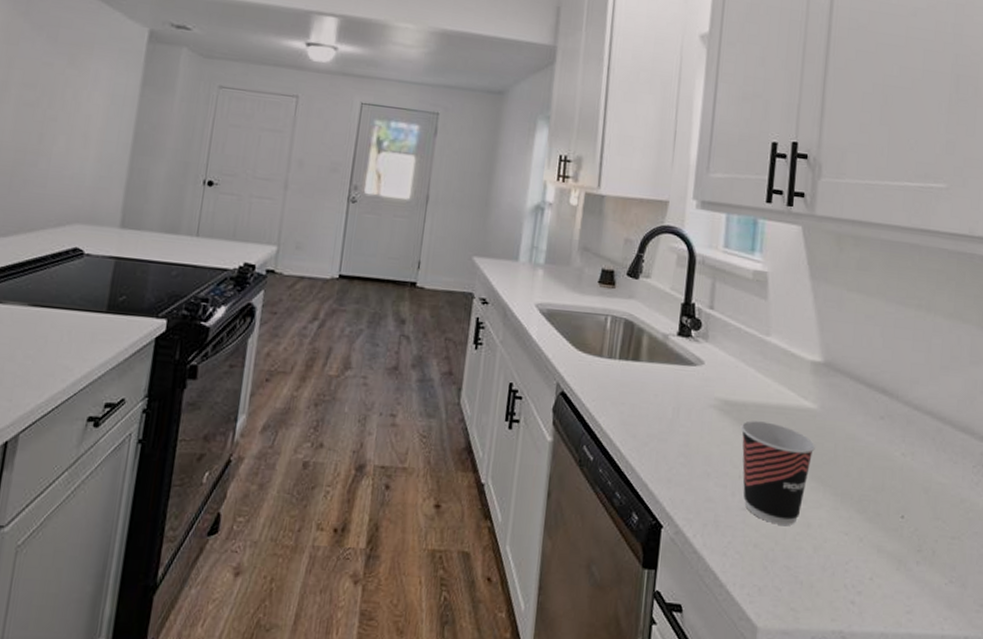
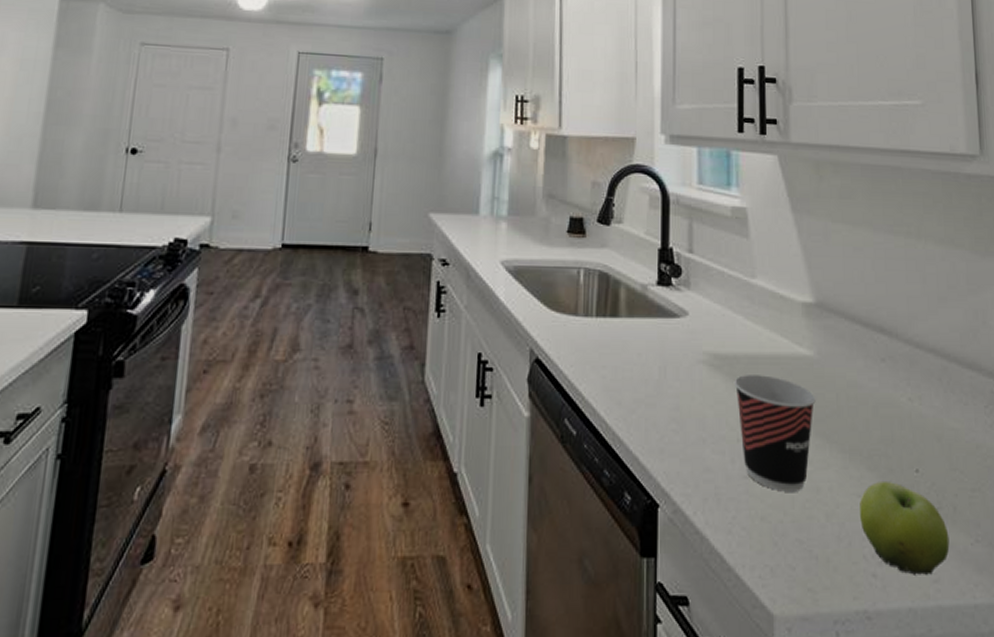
fruit: none [845,523,926,606] -> present [860,482,950,575]

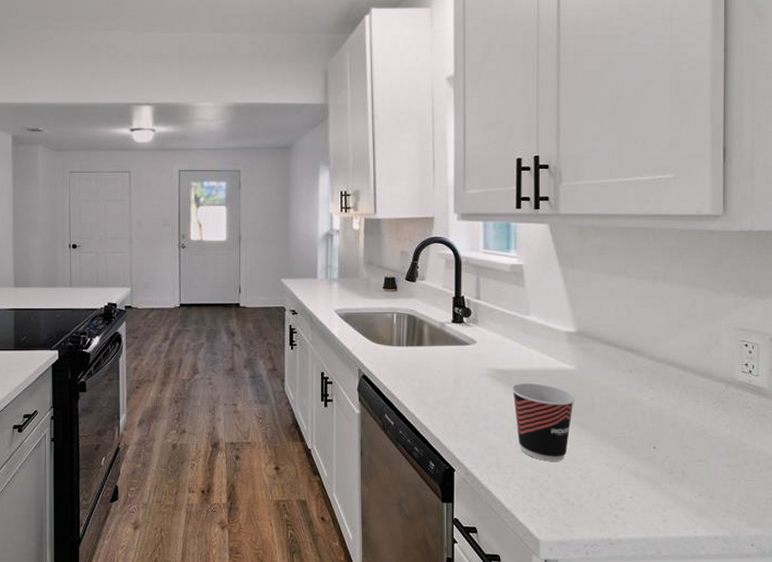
fruit: present [860,482,950,575] -> none [607,455,678,517]

